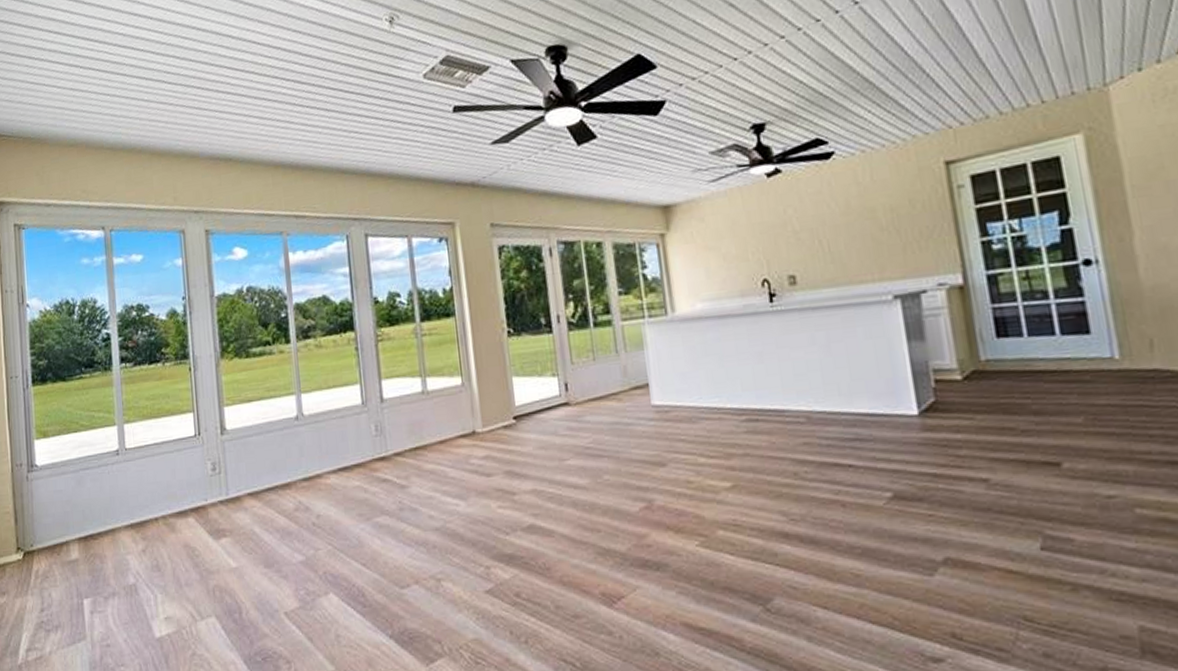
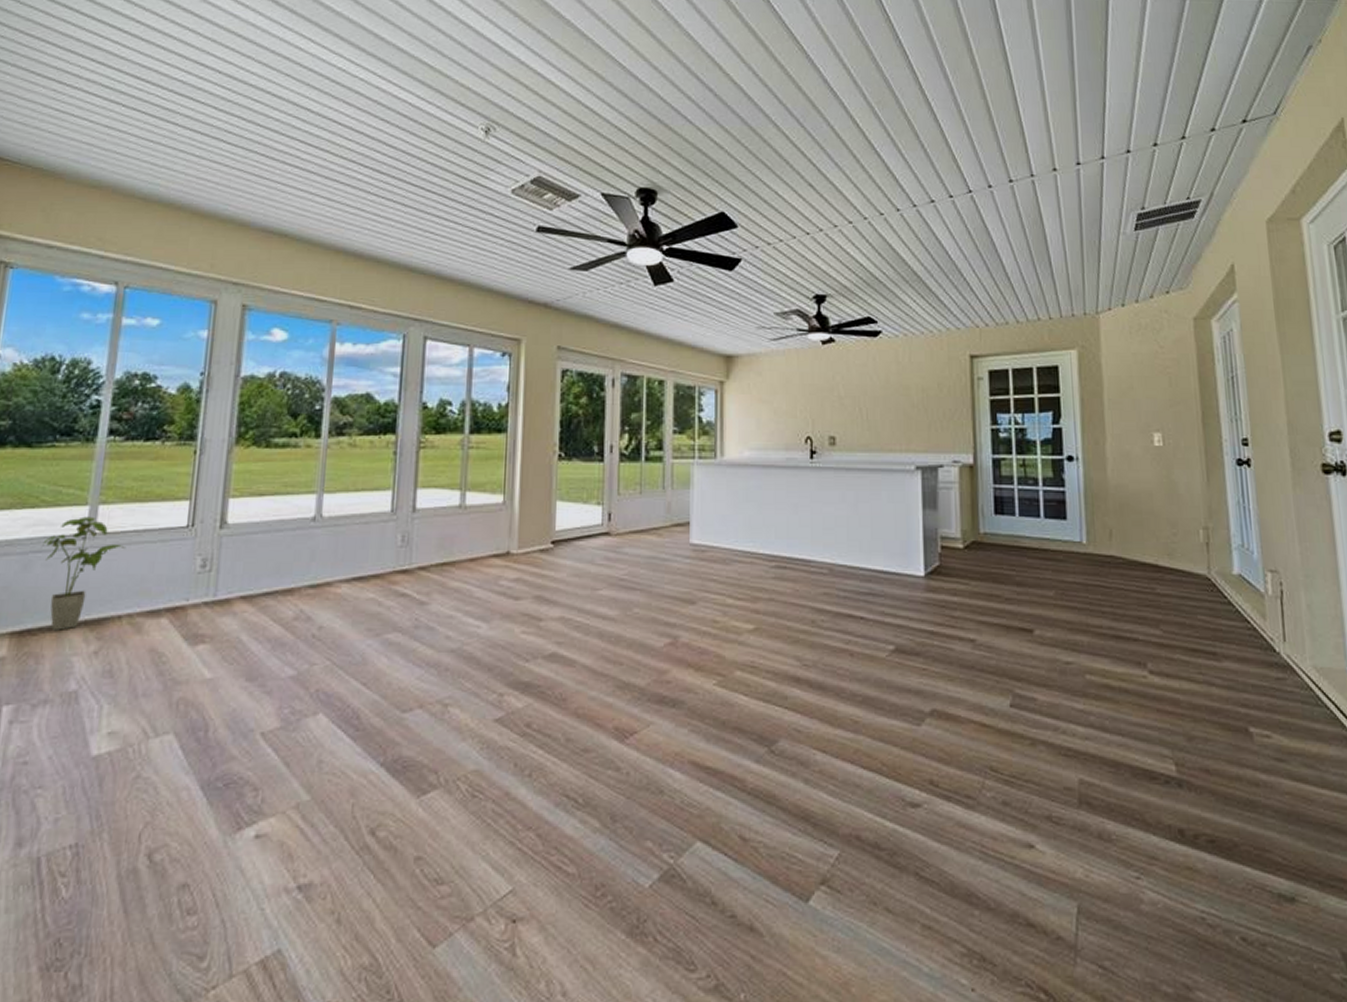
house plant: none [88,435,151,534] -> present [43,516,127,630]

